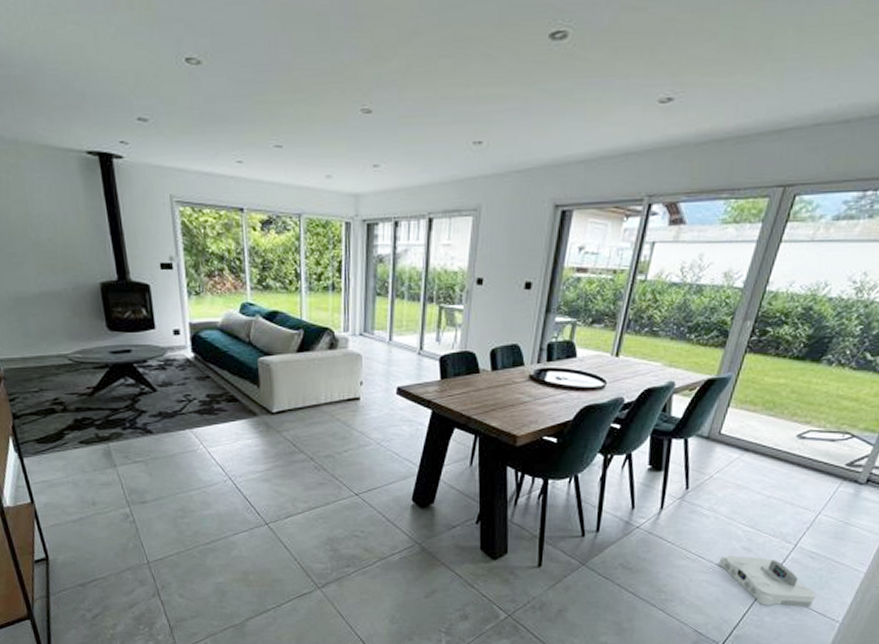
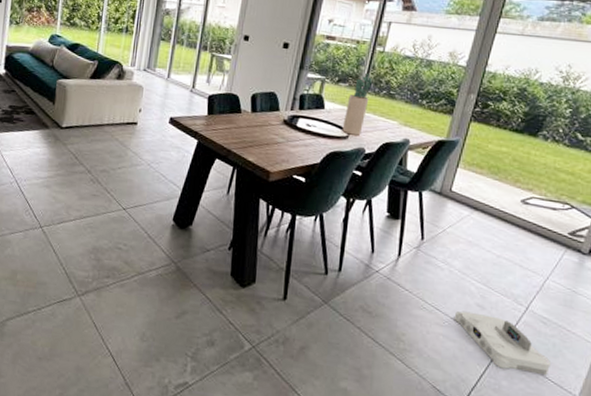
vase: none [597,306,633,385] -> present [342,71,373,137]

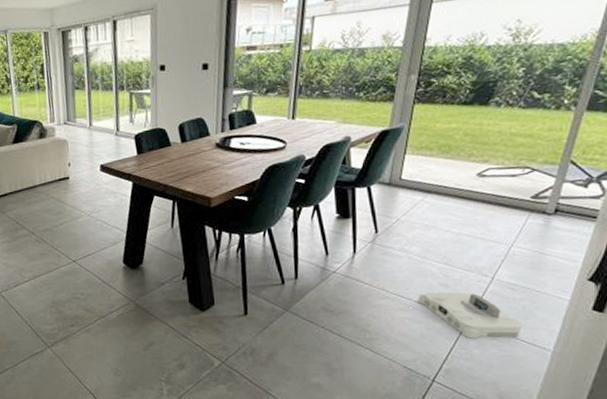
vase: present [342,71,373,137] -> none [278,75,304,145]

